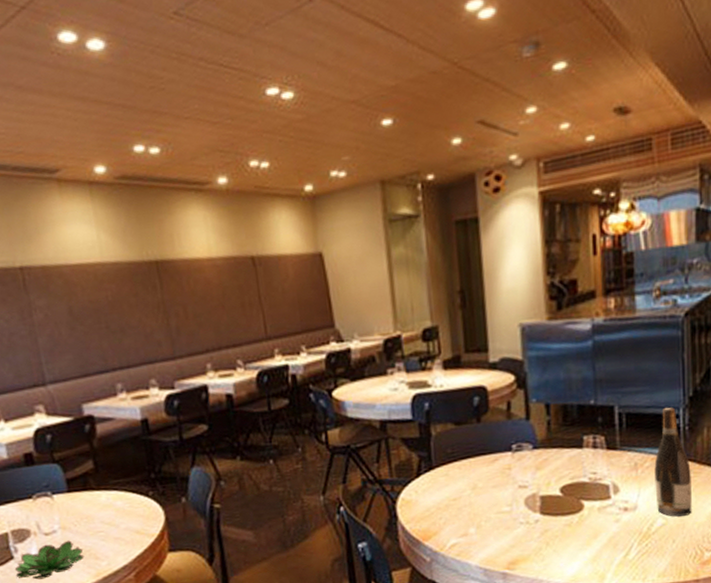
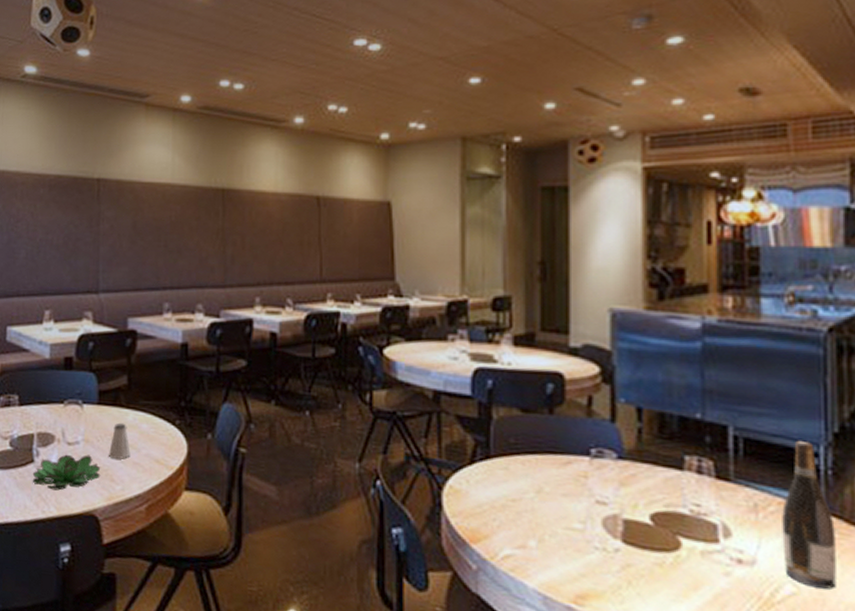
saltshaker: none [88,504,110,539] -> present [109,422,131,459]

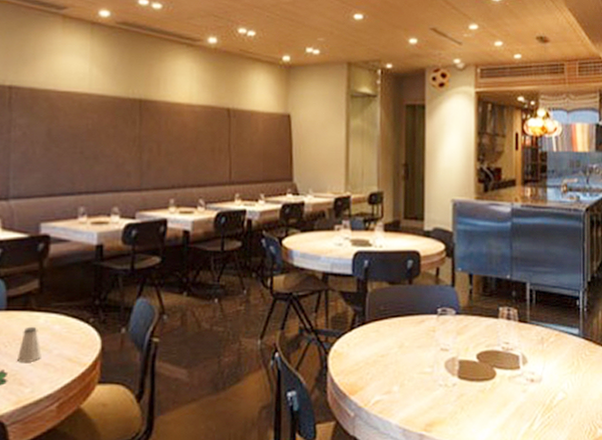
wine bottle: present [782,441,836,589] -> none [558,290,588,392]

